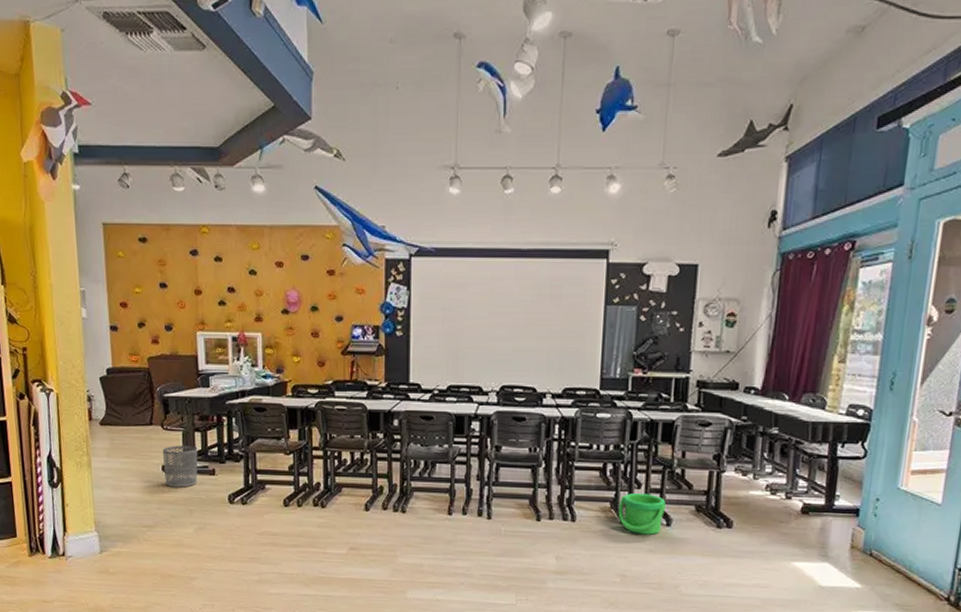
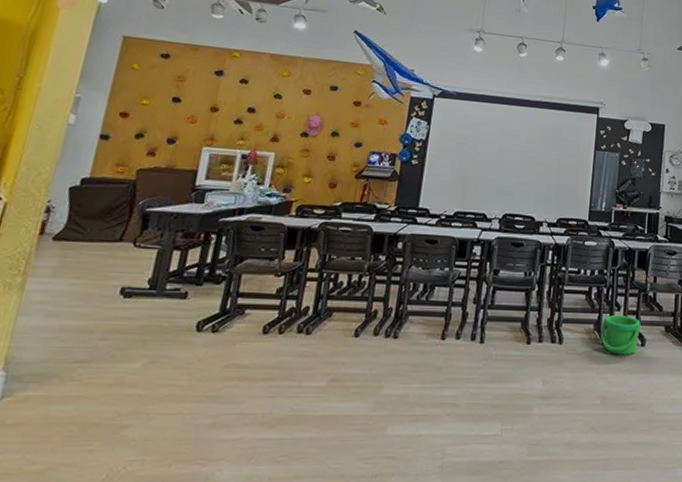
waste bin: present [162,445,198,488] -> none [119,264,173,313]

